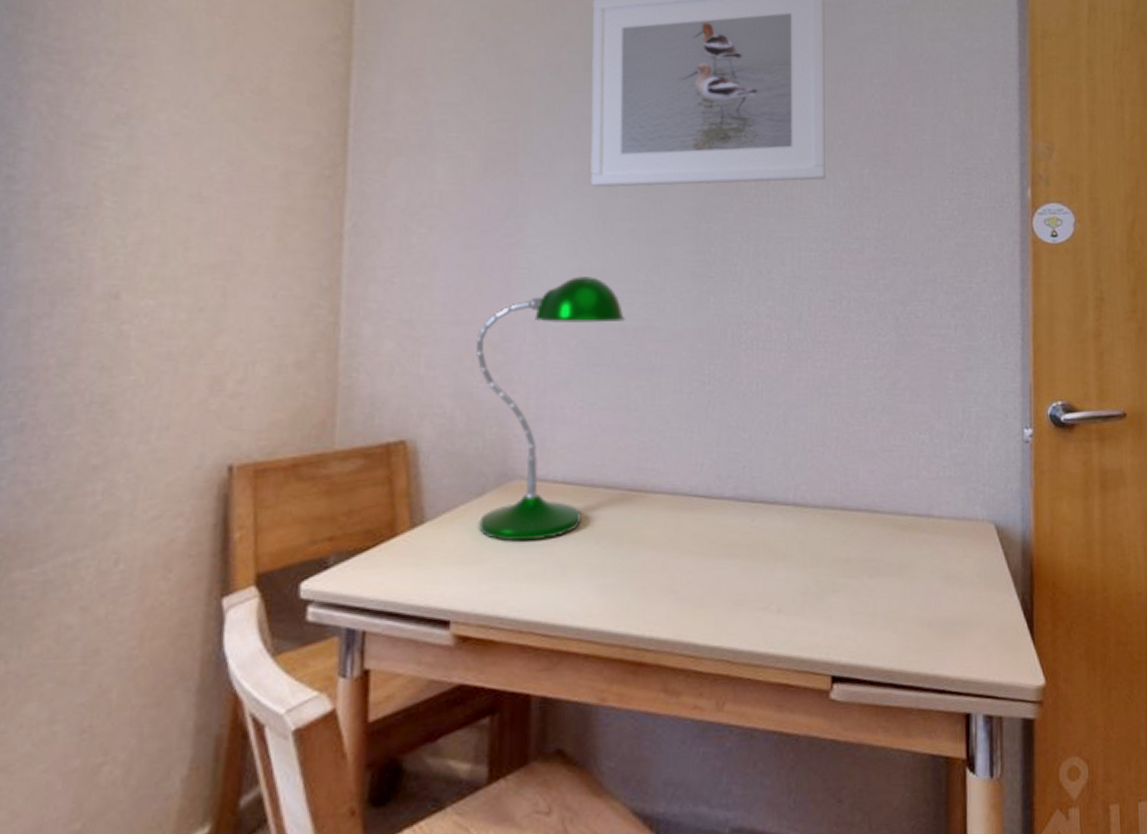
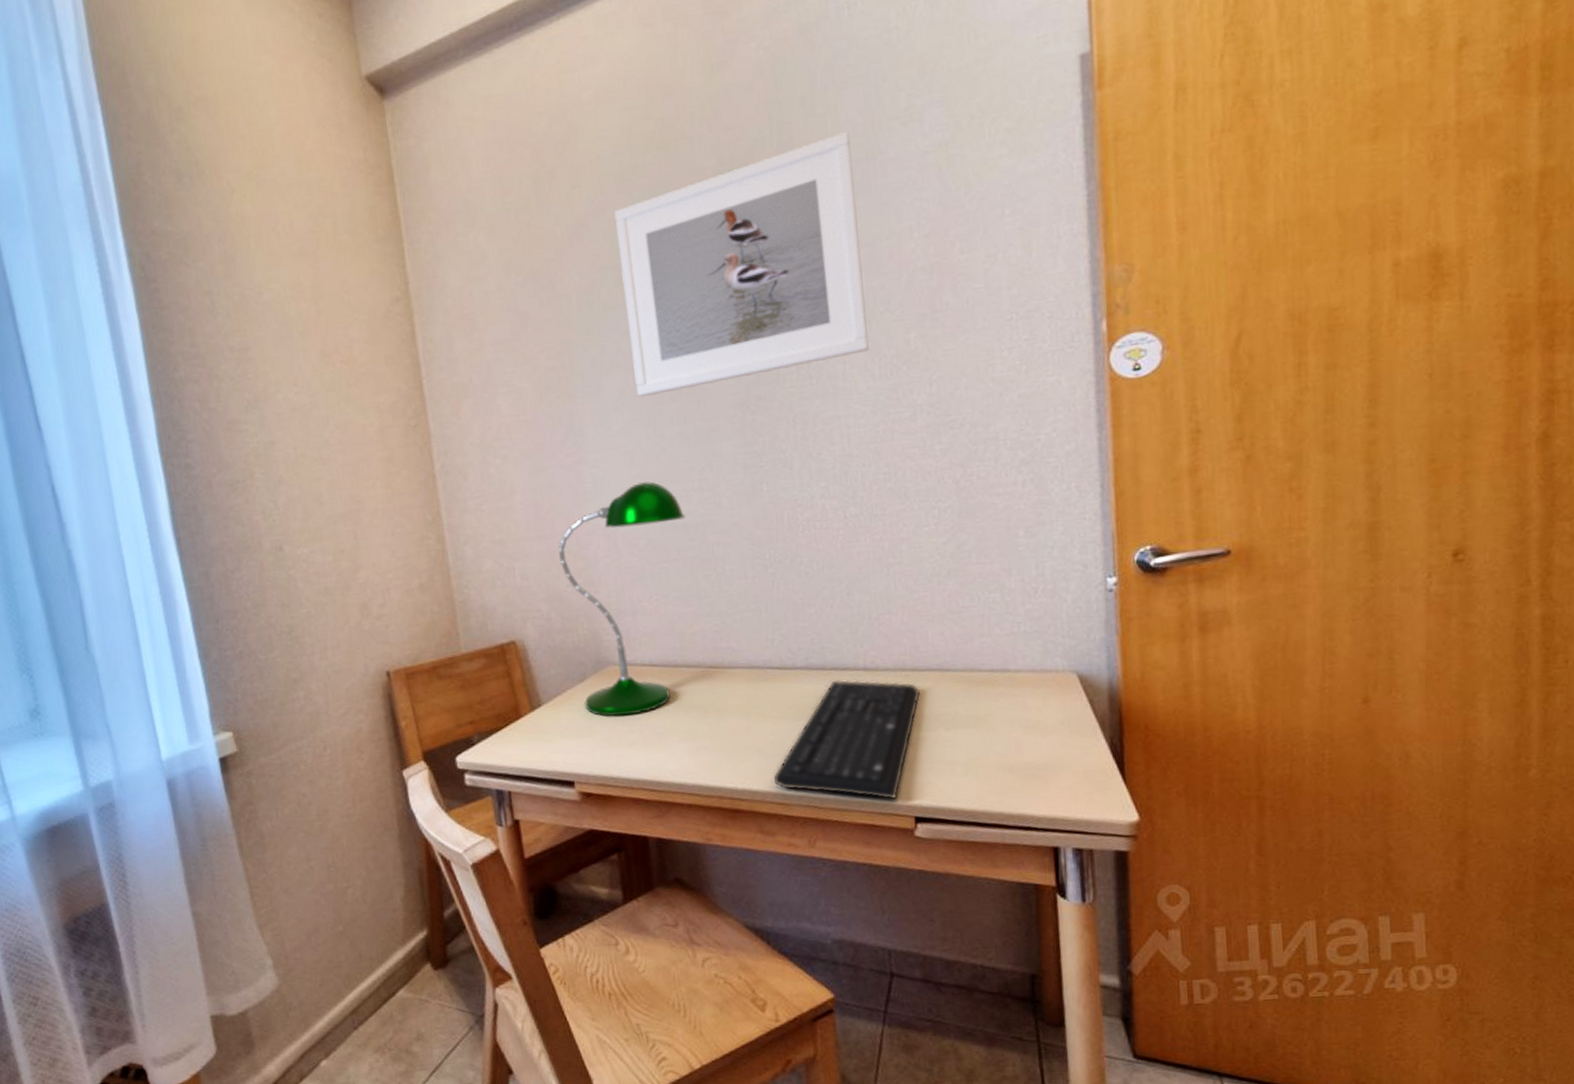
keyboard: none [685,514,848,656] -> present [773,679,921,800]

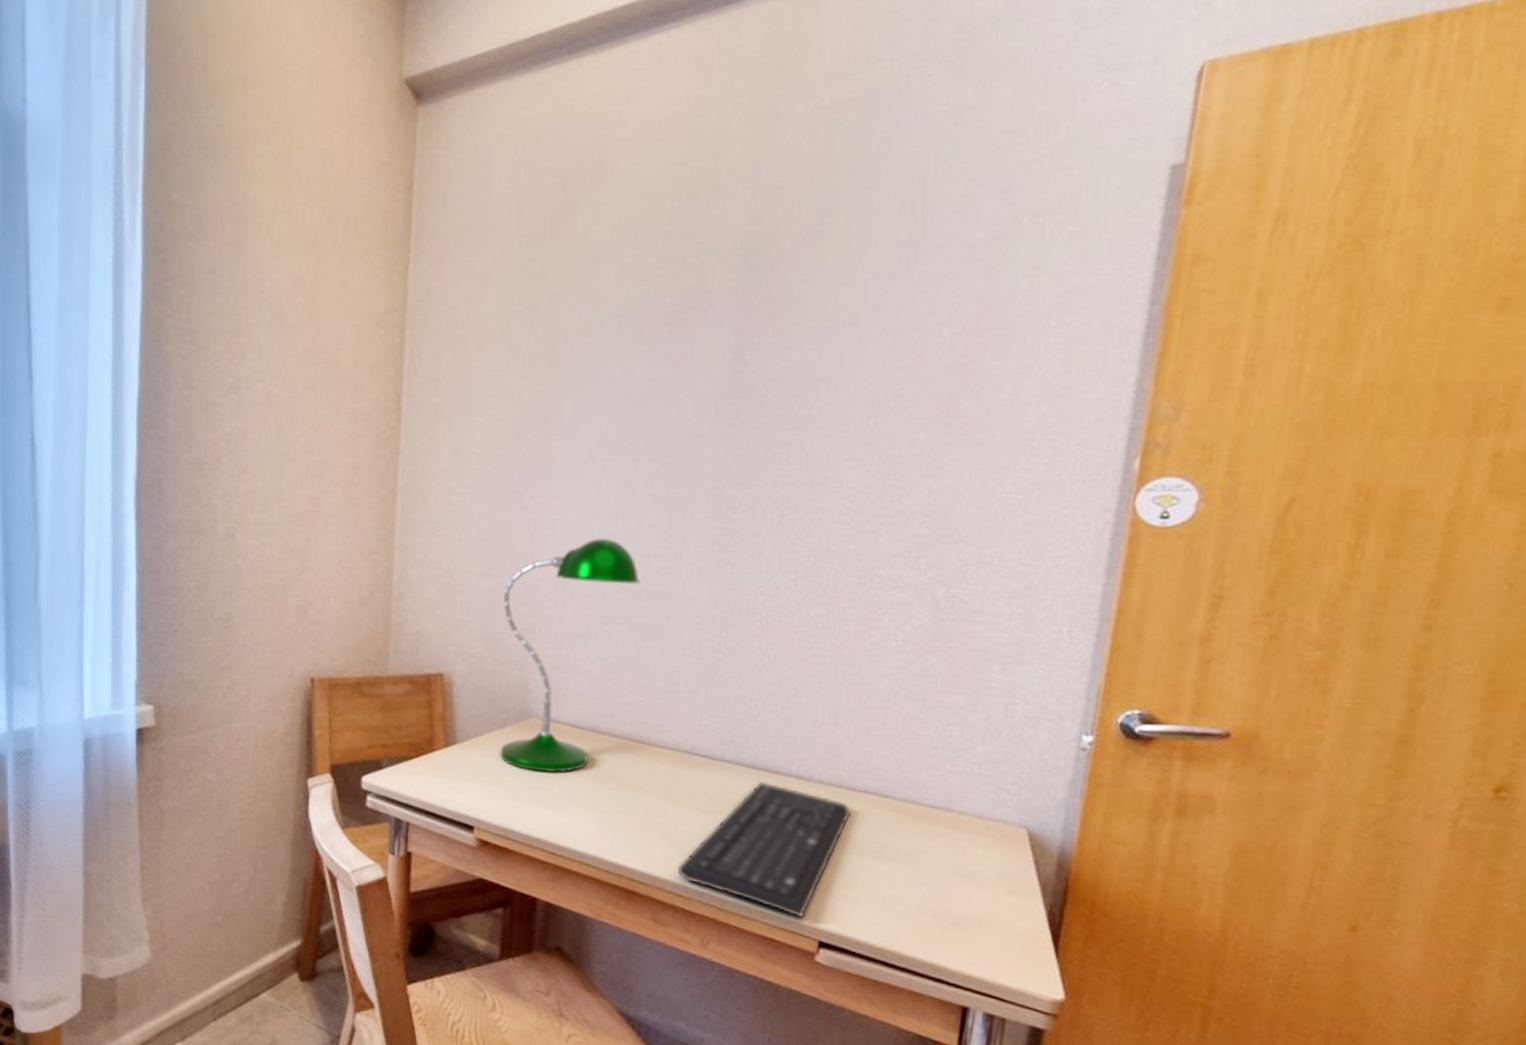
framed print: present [614,132,869,398] -> none [615,210,895,452]

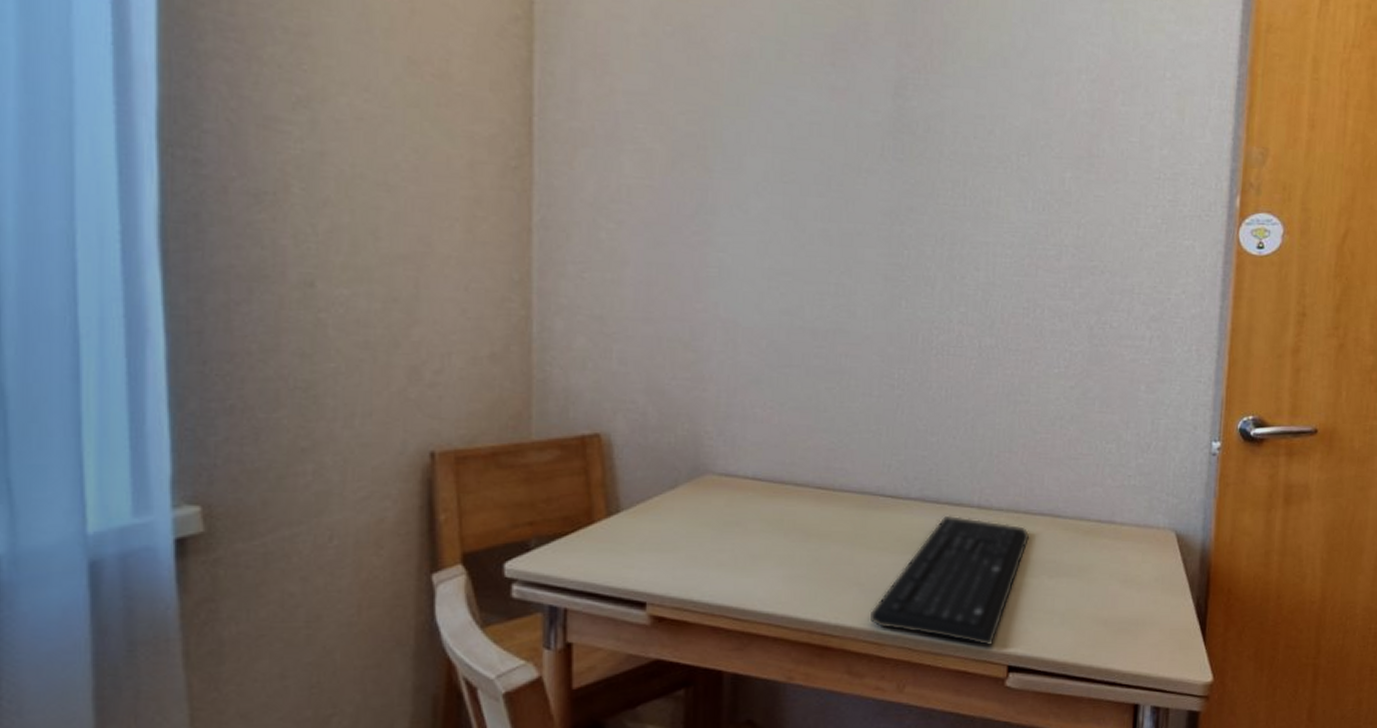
desk lamp: present [500,538,641,773] -> none [668,277,816,532]

